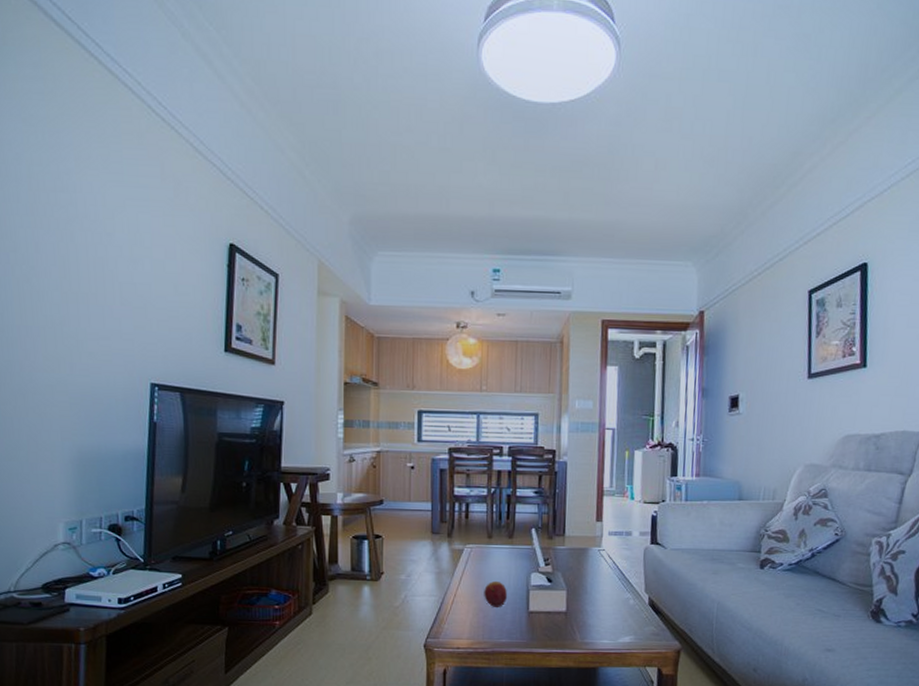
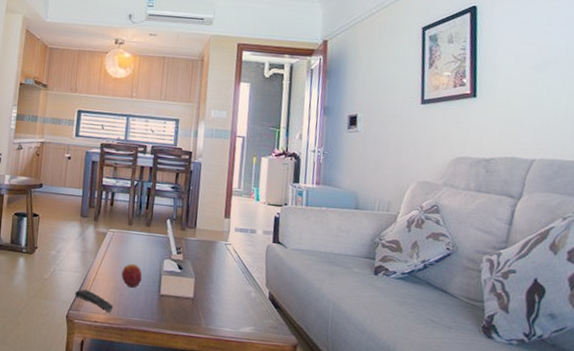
remote control: none [432,614,477,636] -> present [75,289,114,313]

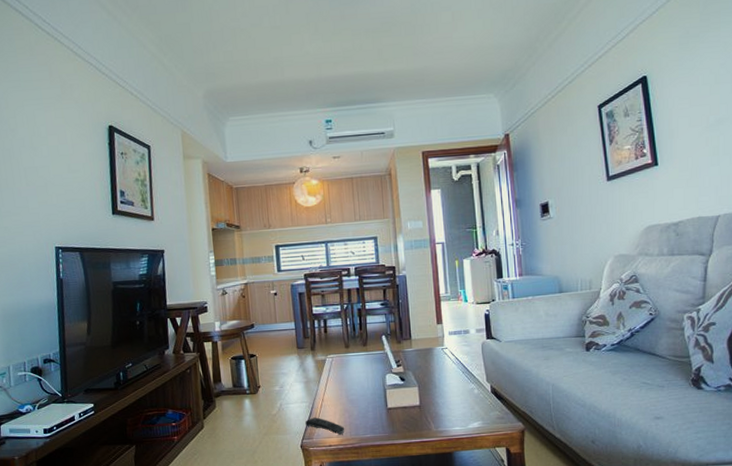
fruit: present [121,263,142,288] -> none [347,384,367,407]

